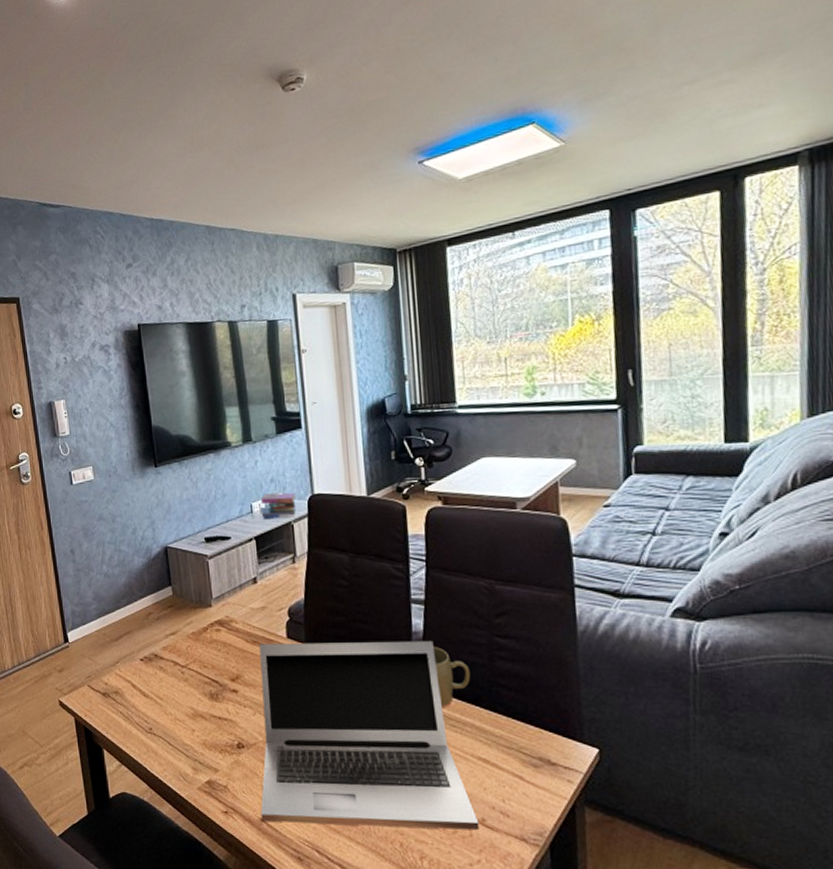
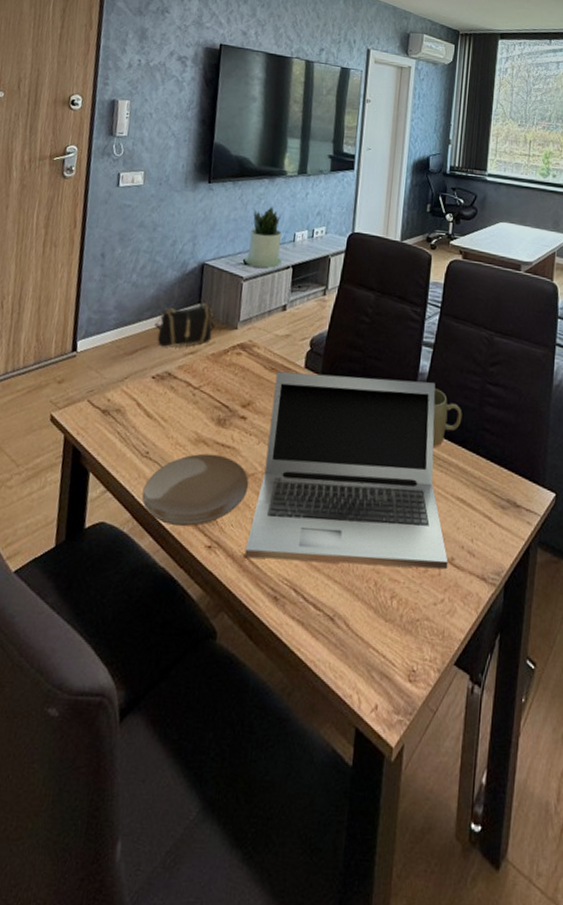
handbag: none [132,585,191,630] -> present [153,303,216,347]
plate: none [154,727,253,794] -> present [142,453,249,526]
planter: none [204,481,245,544] -> present [243,207,283,268]
books: present [259,492,296,518] -> none [301,225,338,252]

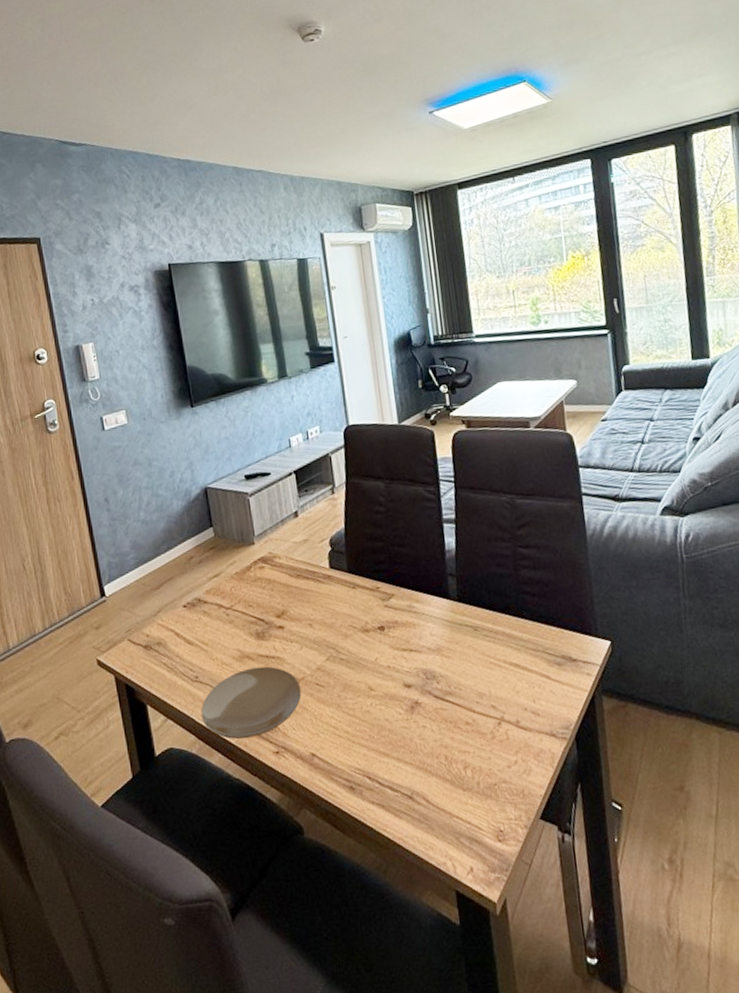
handbag: present [153,303,216,347] -> none [172,525,233,576]
planter: present [243,207,283,268] -> none [241,417,284,481]
laptop: present [244,371,449,570] -> none [303,557,515,755]
mug: present [432,387,463,447] -> none [464,561,500,620]

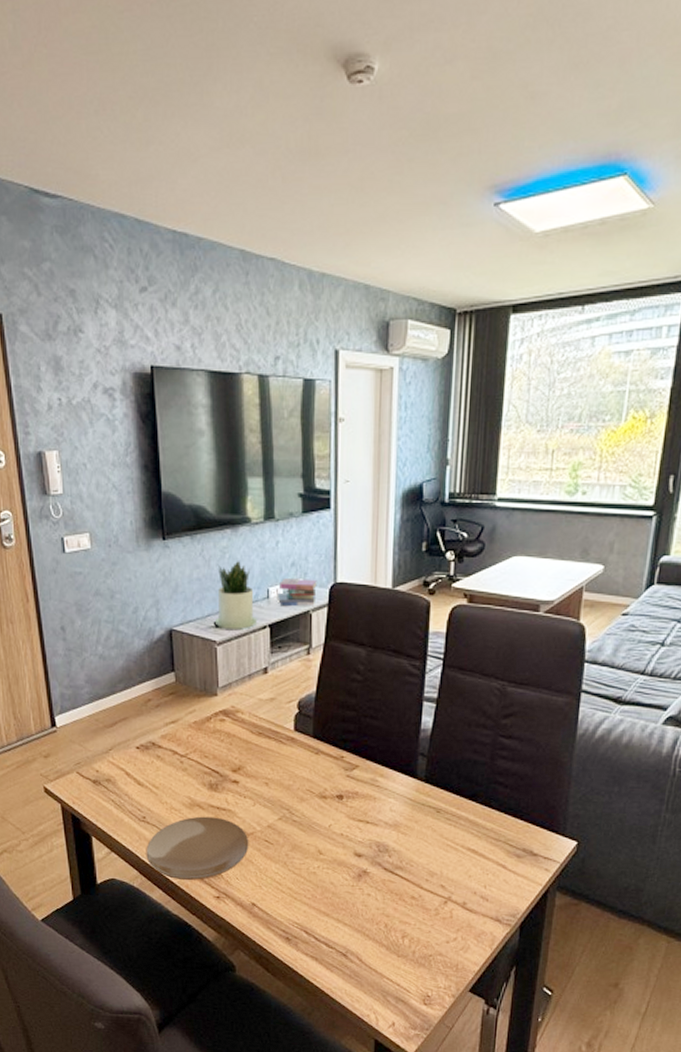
planter: none [241,417,284,481] -> present [214,561,258,629]
books: none [297,425,333,452] -> present [276,578,317,606]

